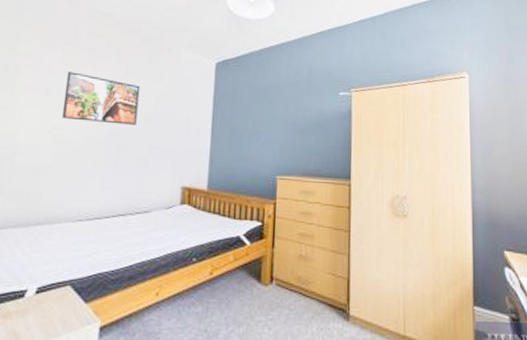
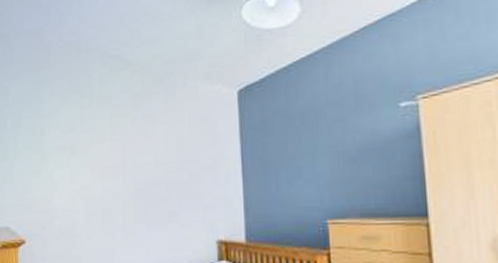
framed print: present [61,72,140,125] -> none [87,126,161,177]

